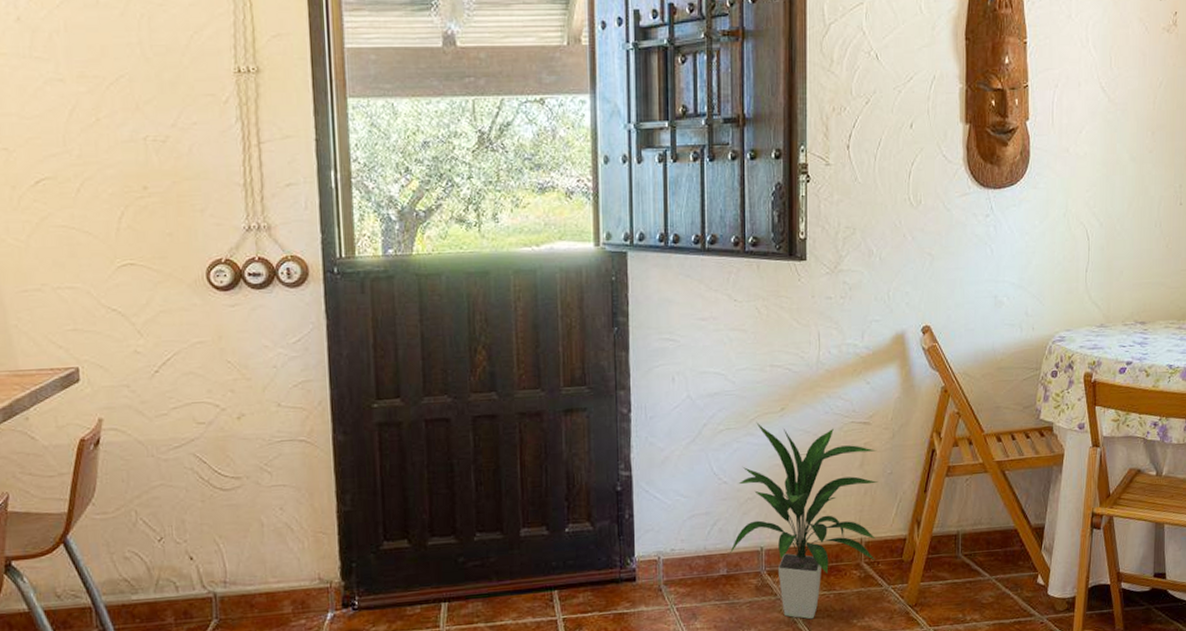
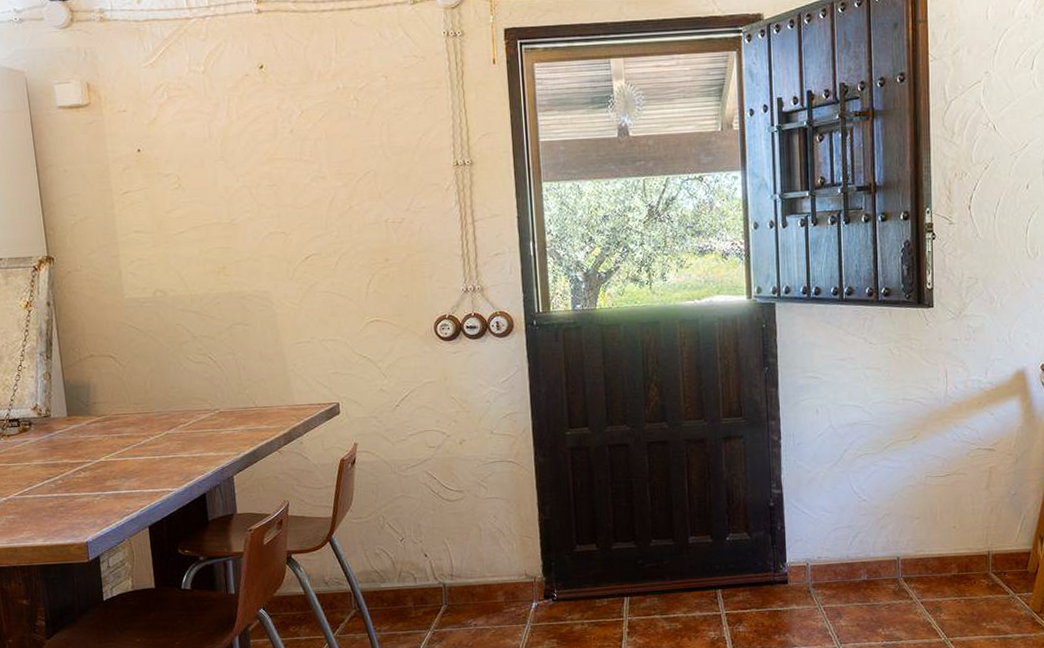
indoor plant: present [729,422,879,620] -> none [869,448,1004,621]

